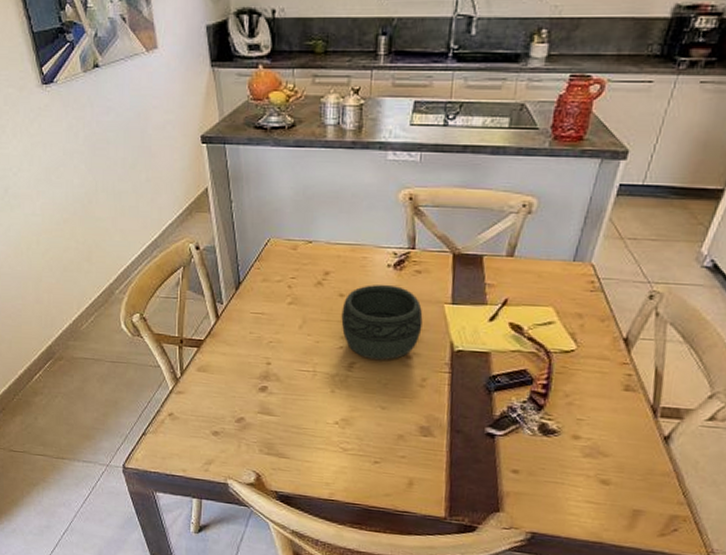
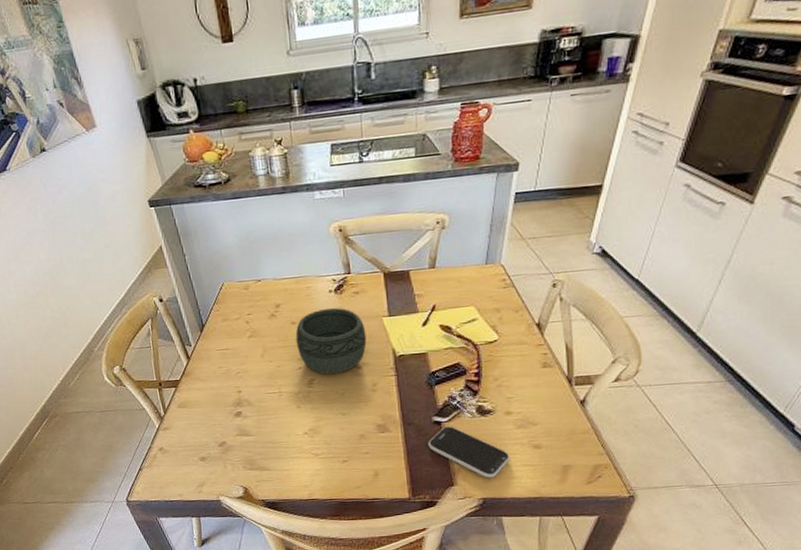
smartphone: none [476,441,571,510] -> present [428,426,510,478]

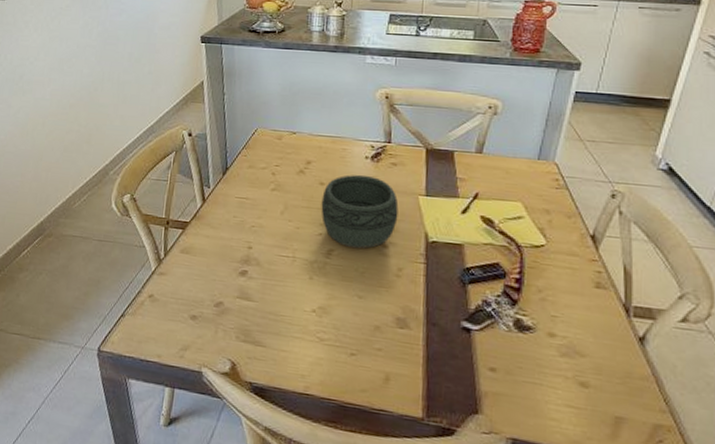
smartphone: present [428,426,510,478] -> none [452,336,550,414]

